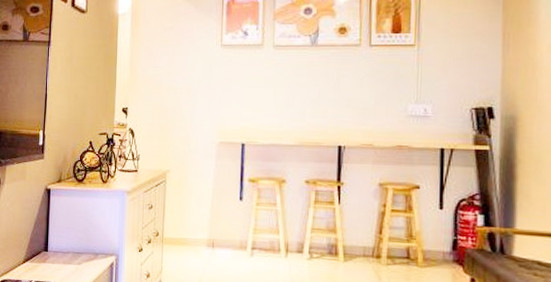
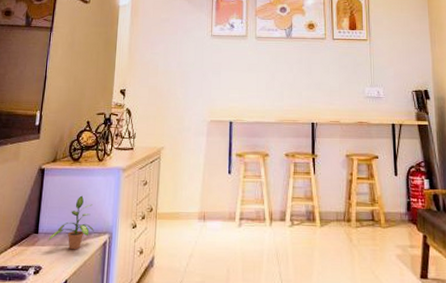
potted plant: none [57,216,101,269] -> present [48,195,94,250]

